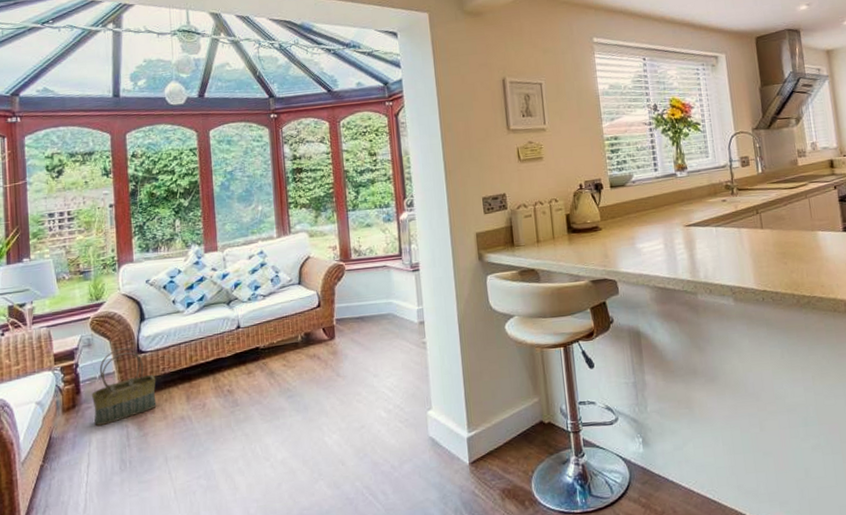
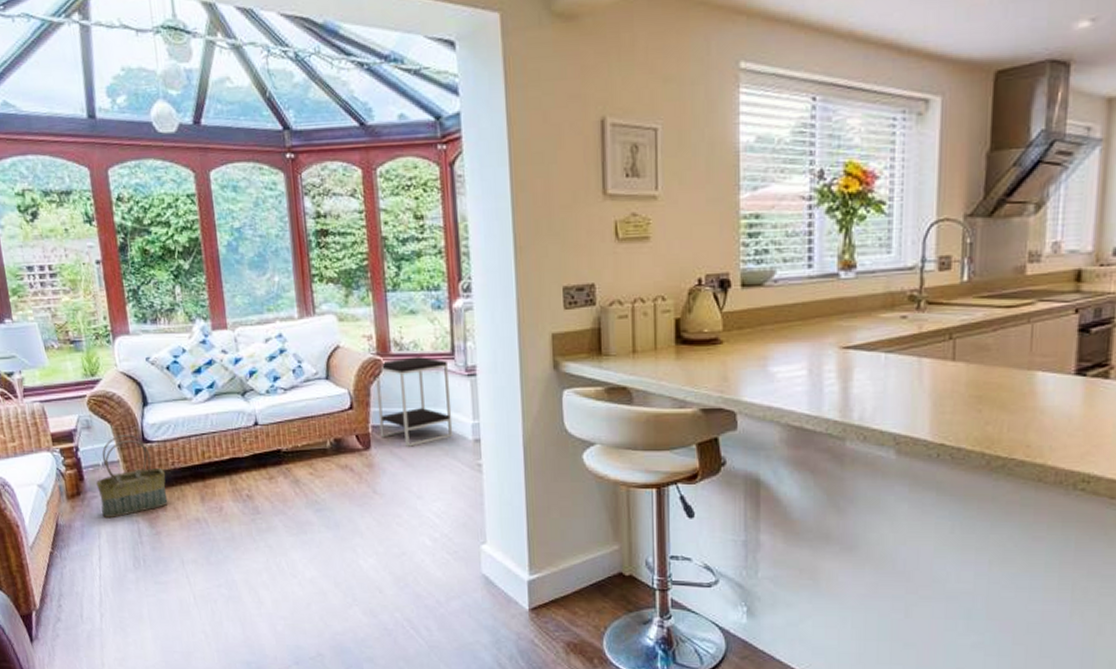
side table: none [339,259,402,334] -> present [375,357,453,447]

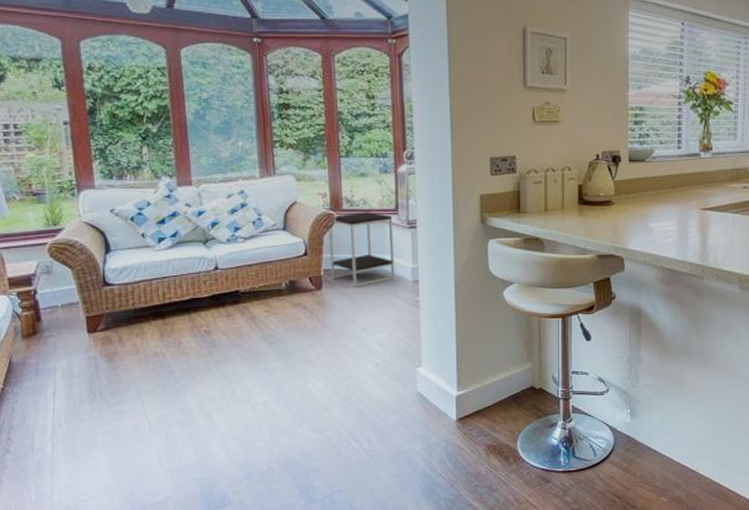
basket: present [96,434,168,519] -> none [54,278,127,355]

